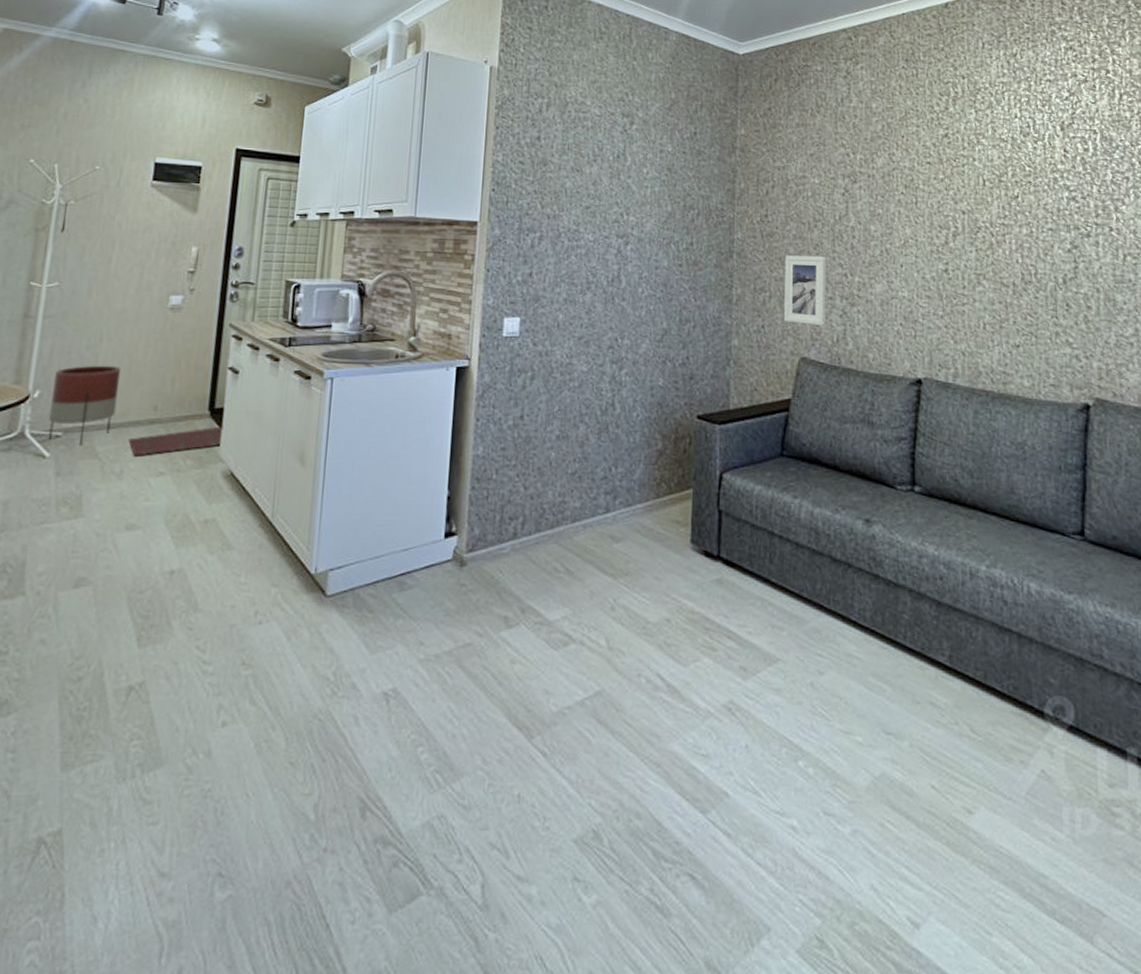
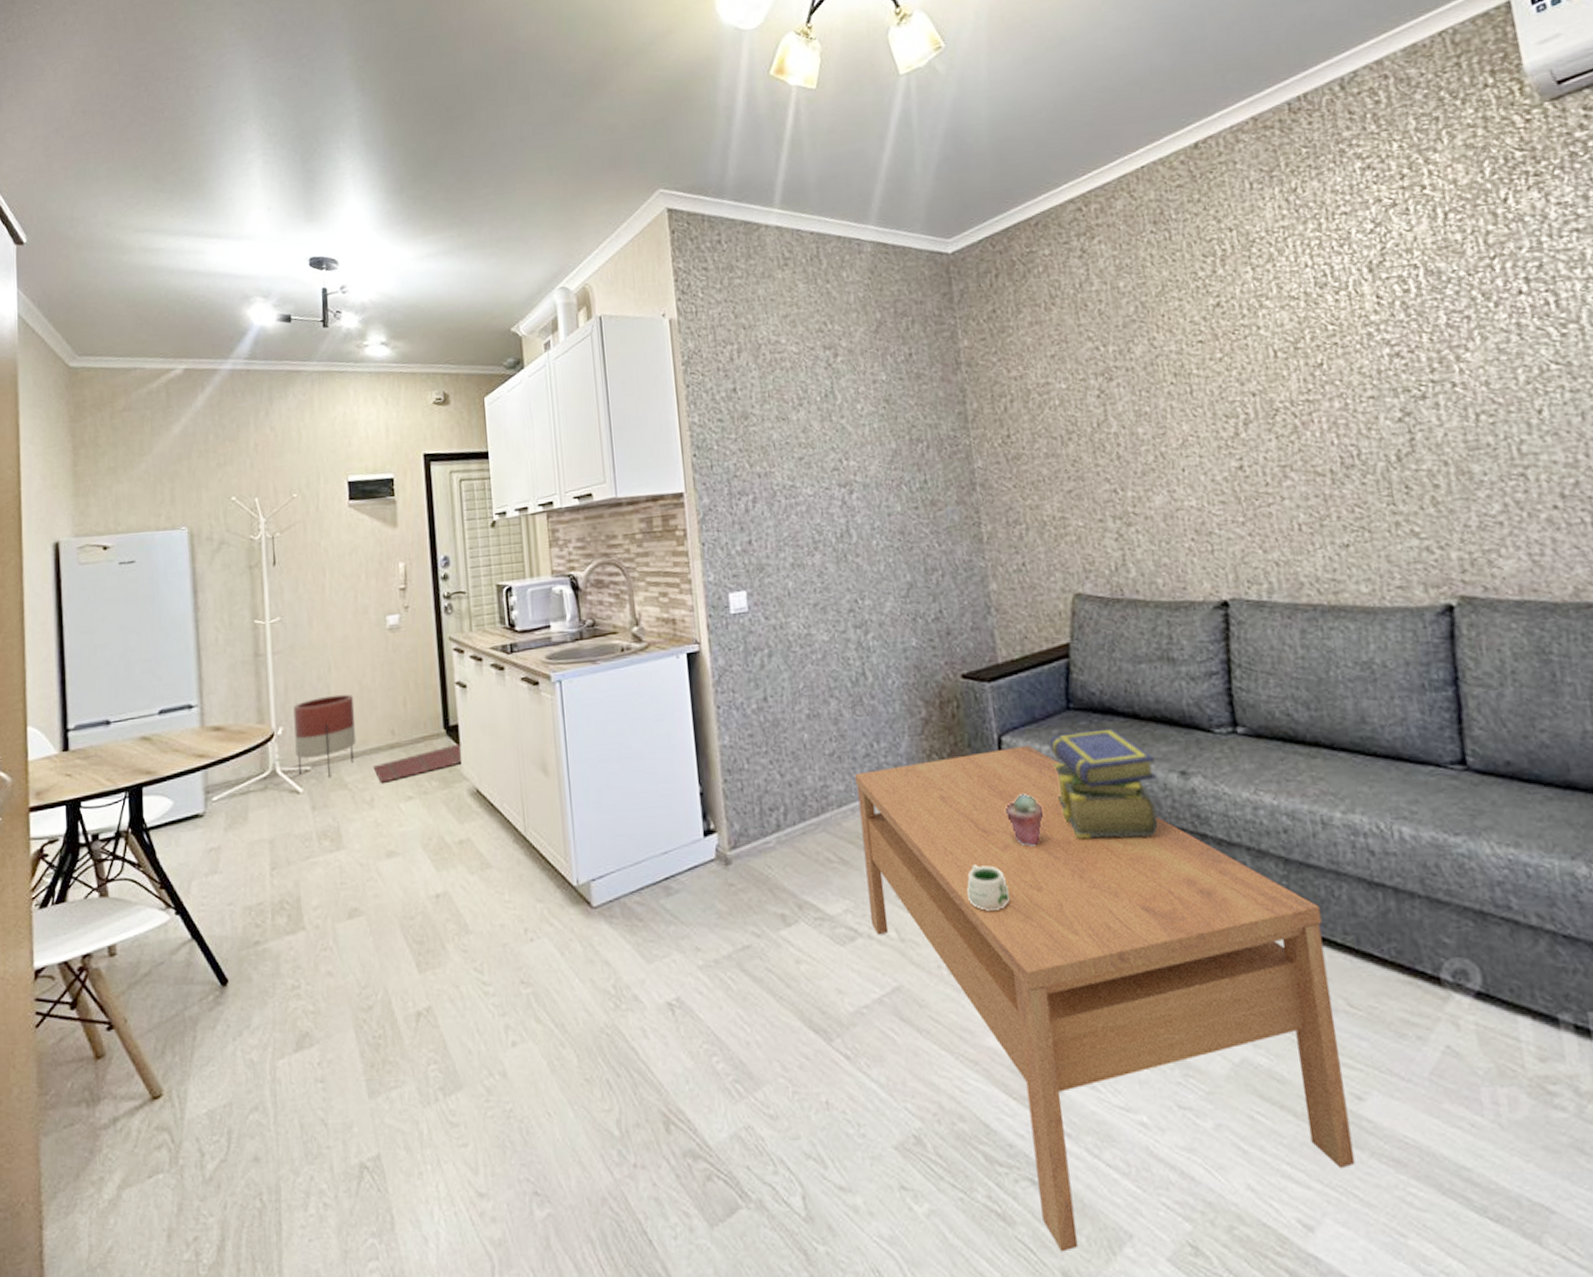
coffee table: none [586,483,960,943] -> present [854,745,1355,1252]
mug: none [674,585,710,627] -> present [967,865,1010,911]
potted succulent: none [717,526,749,573] -> present [1006,794,1044,846]
stack of books: none [762,476,847,573] -> present [1049,728,1158,839]
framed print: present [784,255,827,326] -> none [1038,473,1098,556]

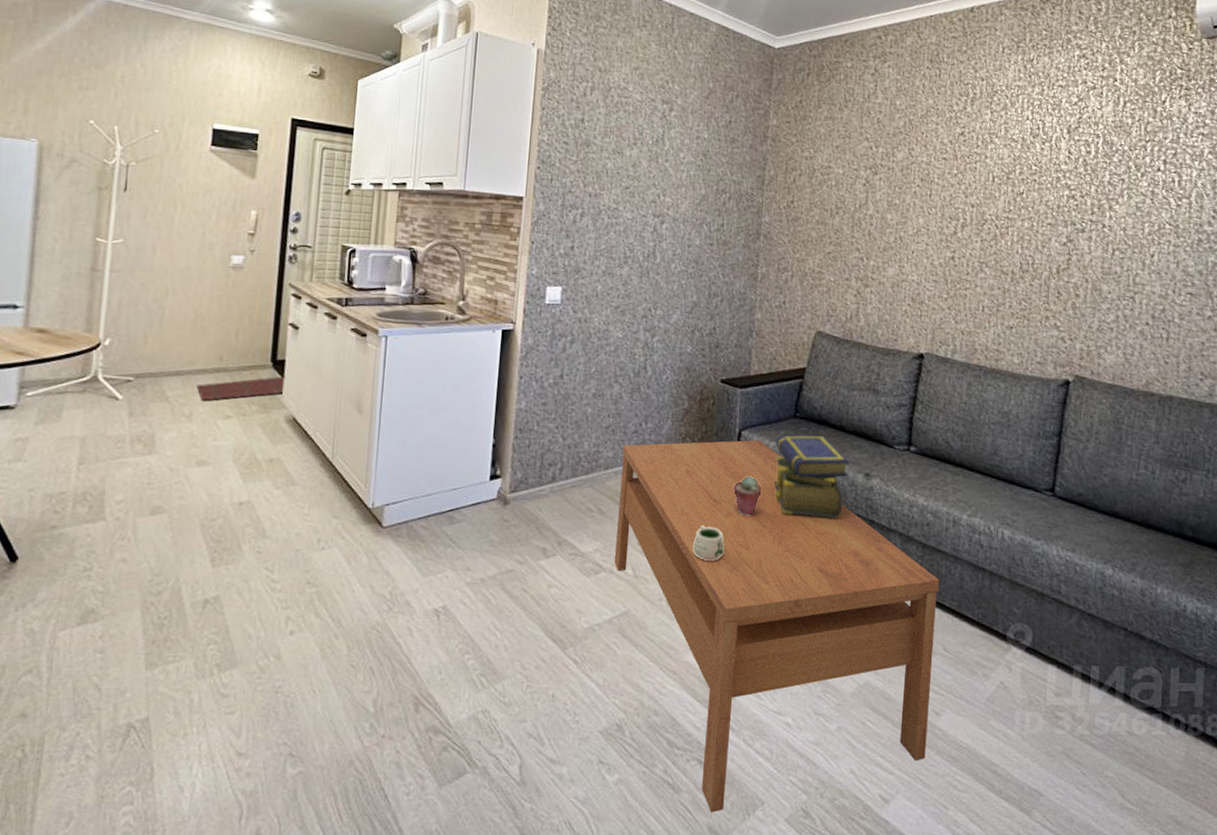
planter: present [293,694,357,778] -> none [120,317,188,390]

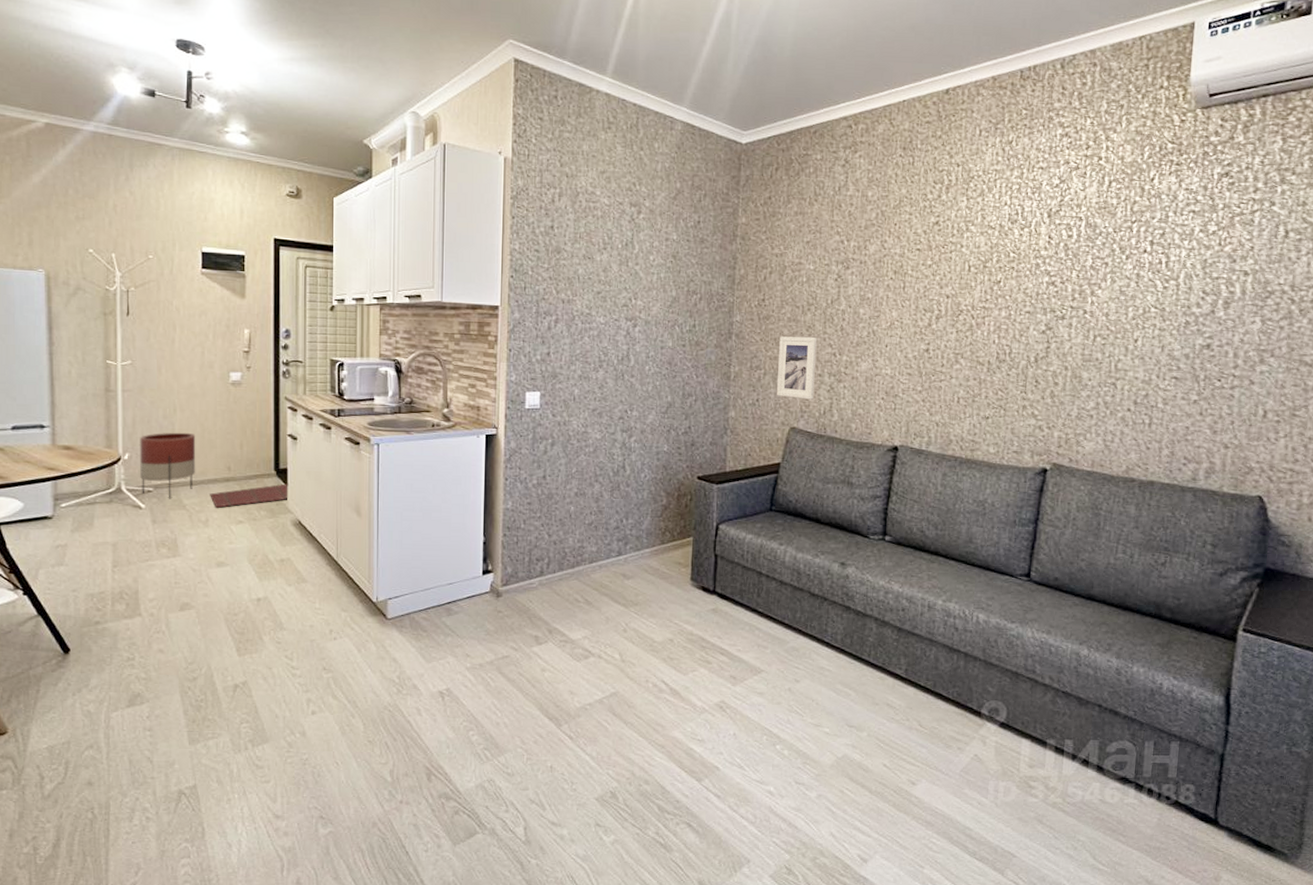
planter: none [120,317,188,390] -> present [140,432,196,499]
coffee table: present [615,440,940,813] -> none [603,533,915,869]
mug: present [693,525,725,561] -> none [676,613,706,646]
potted succulent: present [734,476,762,516] -> none [713,567,740,604]
stack of books: present [774,435,850,518] -> none [752,527,826,605]
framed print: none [804,239,845,304] -> present [777,336,818,400]

